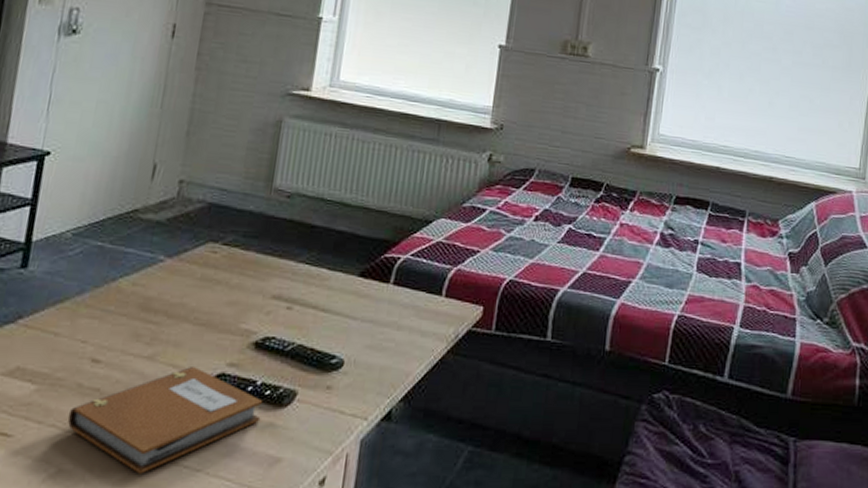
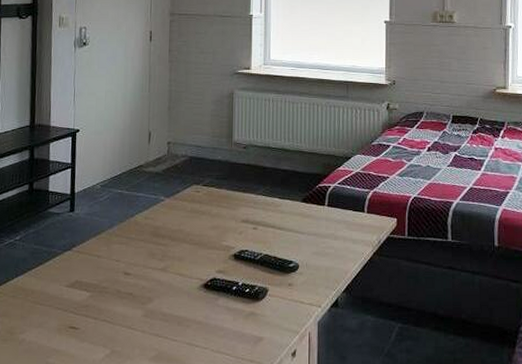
notebook: present [67,367,263,474] -> none [113,275,245,352]

